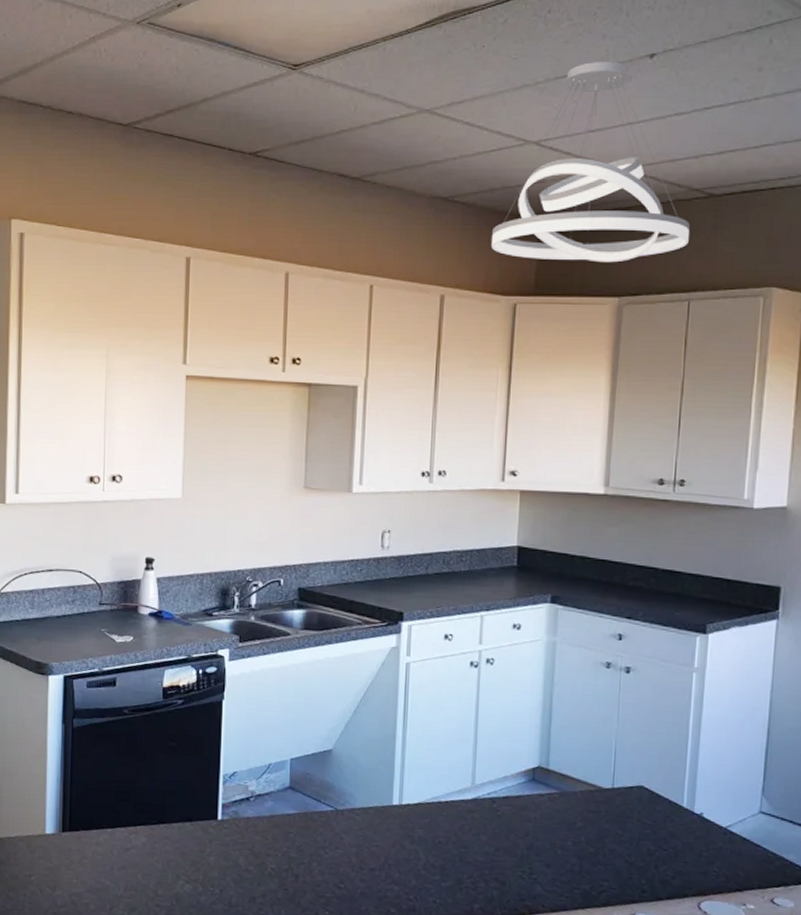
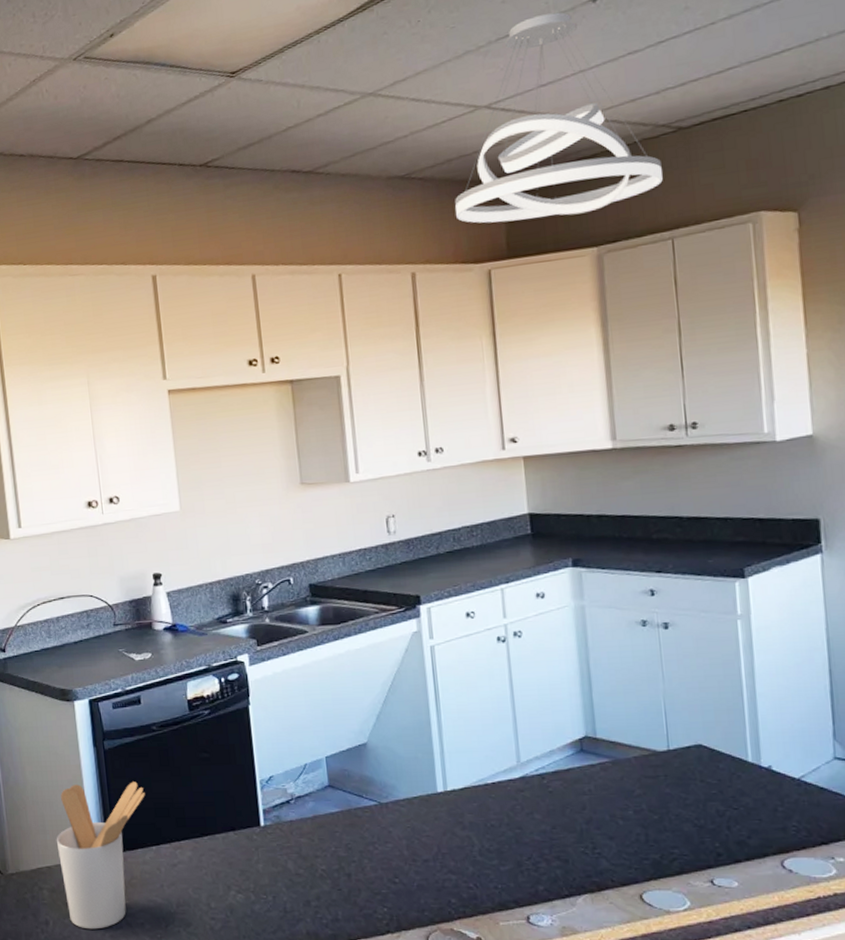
utensil holder: none [11,759,108,905] -> present [56,782,145,930]

